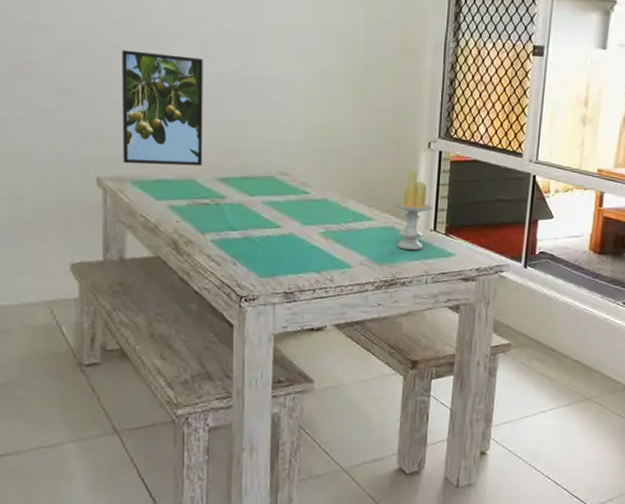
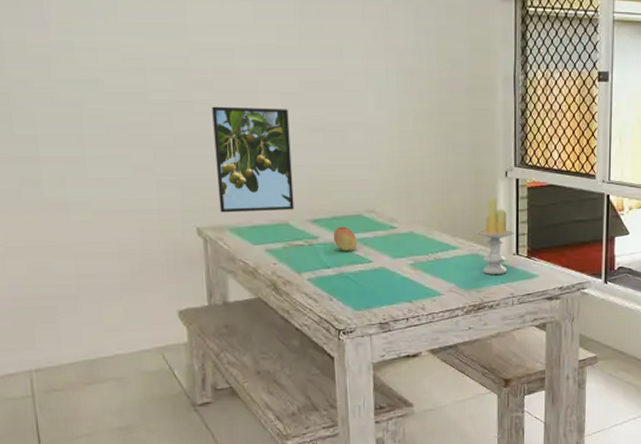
fruit: none [241,187,267,214] -> present [333,226,358,251]

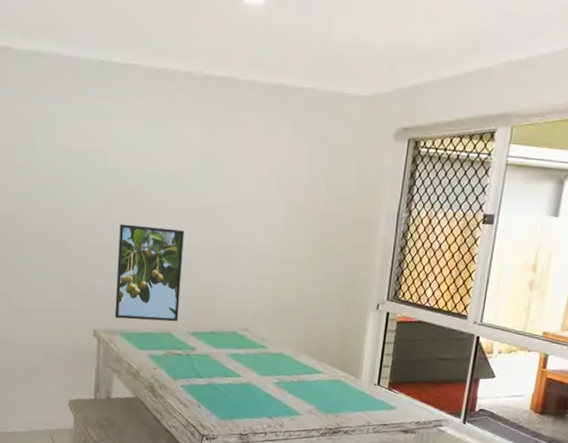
fruit: present [333,226,358,251] -> none [208,340,230,365]
candle: present [476,198,514,274] -> none [341,328,378,402]

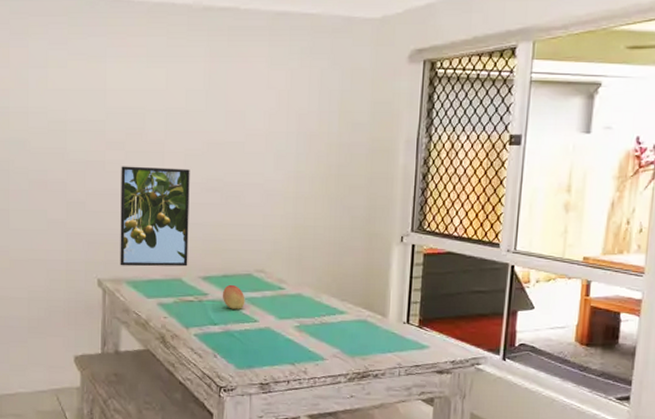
fruit: none [208,340,230,365] -> present [222,284,245,310]

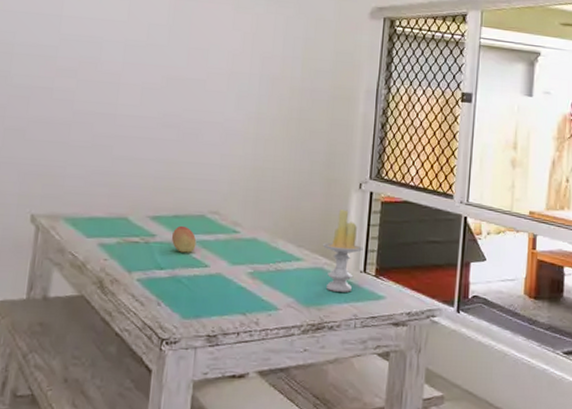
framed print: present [120,166,190,267] -> none [59,94,147,205]
candle: none [366,263,406,343] -> present [323,209,363,292]

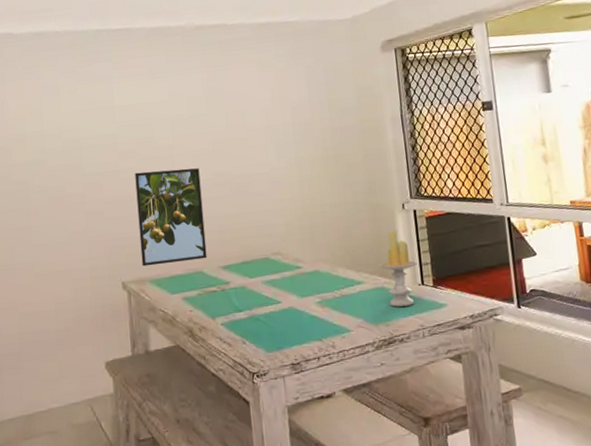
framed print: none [59,94,147,205] -> present [135,168,207,267]
fruit: present [171,225,197,253] -> none [243,270,266,294]

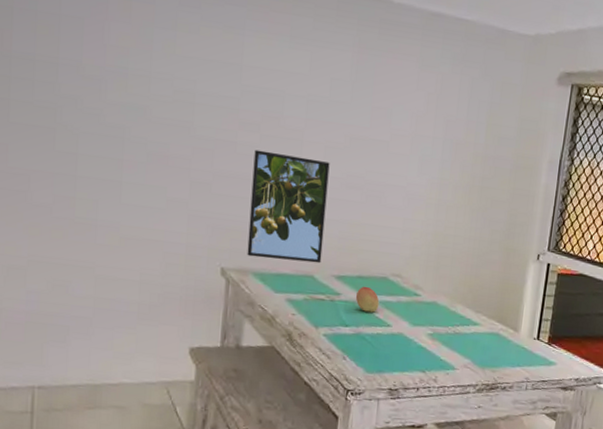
fruit: none [243,270,266,294] -> present [355,286,380,313]
candle: present [379,230,417,307] -> none [500,279,538,357]

